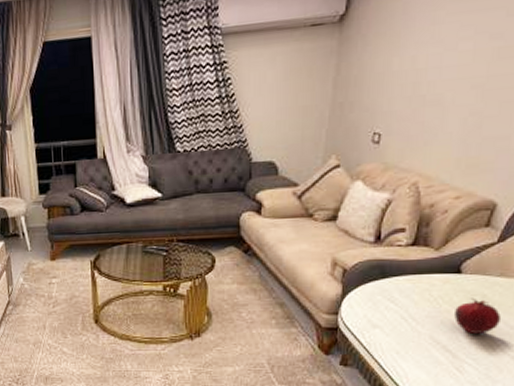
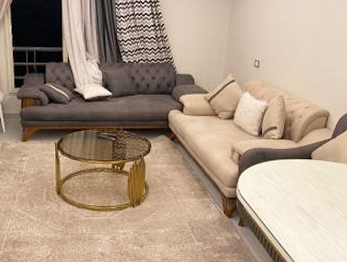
fruit: present [454,297,501,333] -> none [309,176,336,201]

